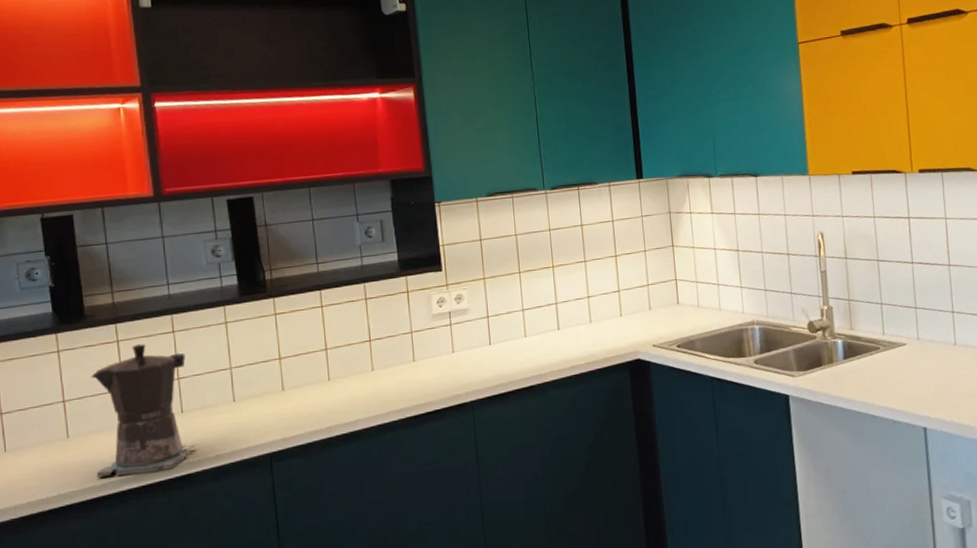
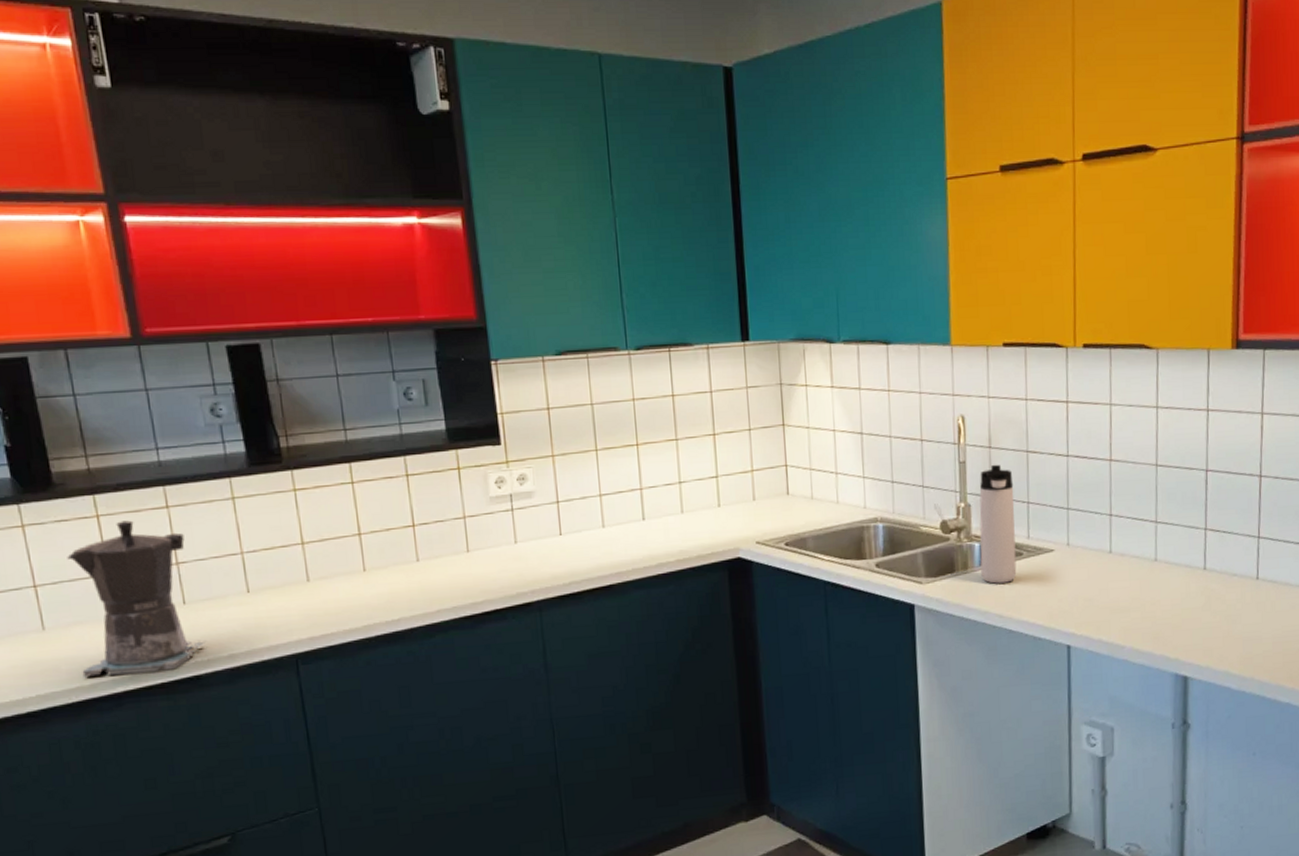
thermos bottle: none [839,272,876,375] -> present [979,464,1017,584]

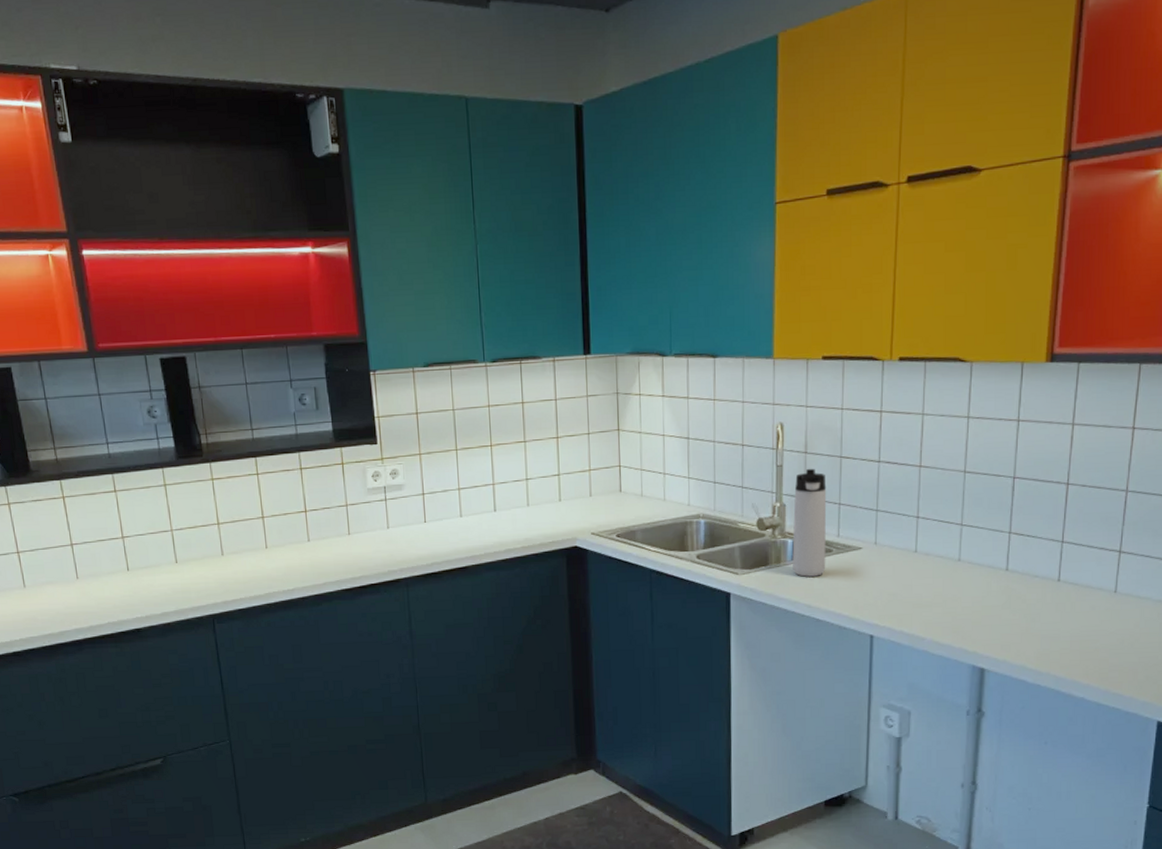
coffee maker: present [67,520,205,677] -> none [41,501,144,626]

